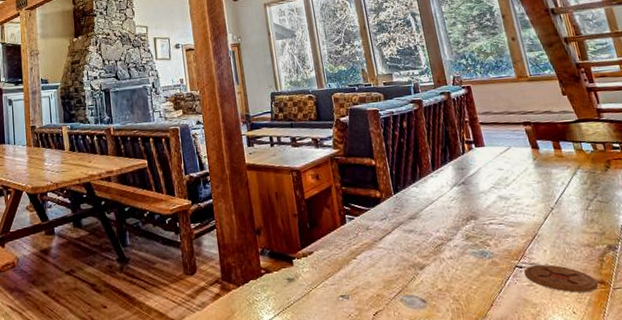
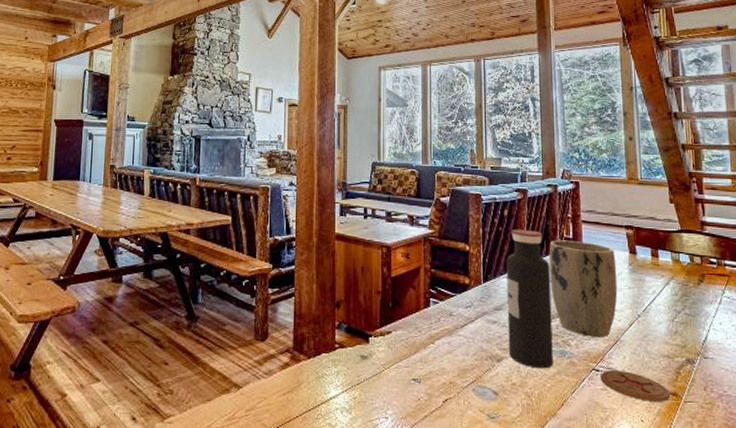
water bottle: none [412,138,476,272] -> present [506,230,553,369]
plant pot: none [452,142,529,235] -> present [549,240,618,337]

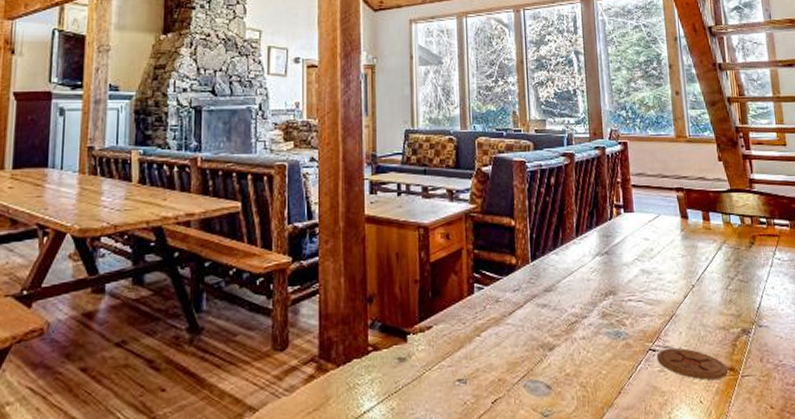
water bottle: present [506,230,553,369] -> none [555,199,608,355]
plant pot: present [549,240,618,337] -> none [599,207,671,314]

